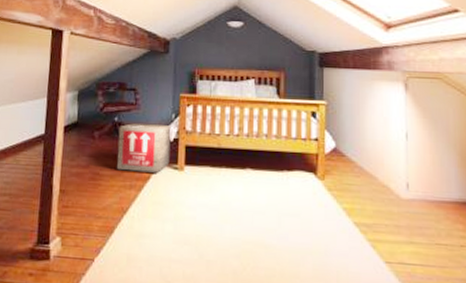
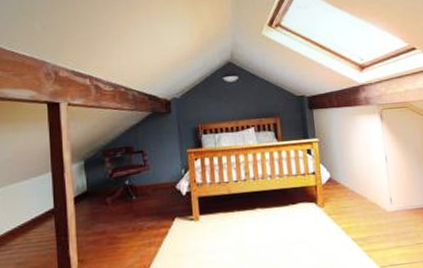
wooden crate: present [117,123,171,173] -> none [131,181,185,230]

